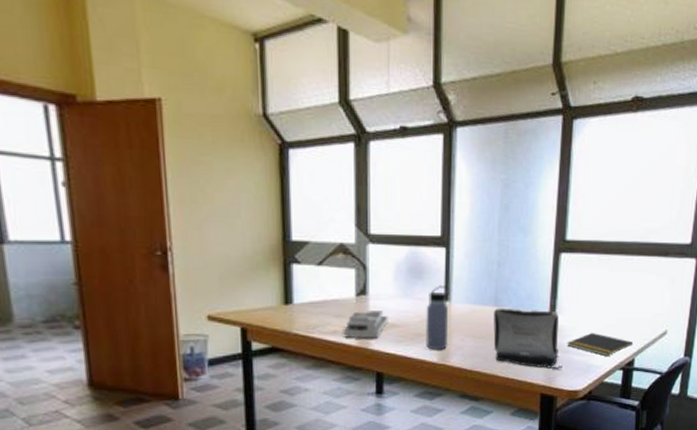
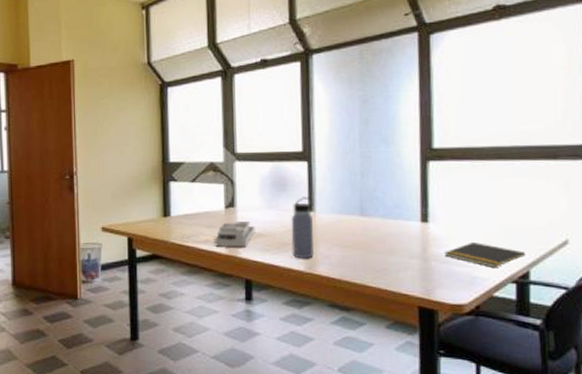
laptop: present [492,308,562,369] -> none [359,217,441,280]

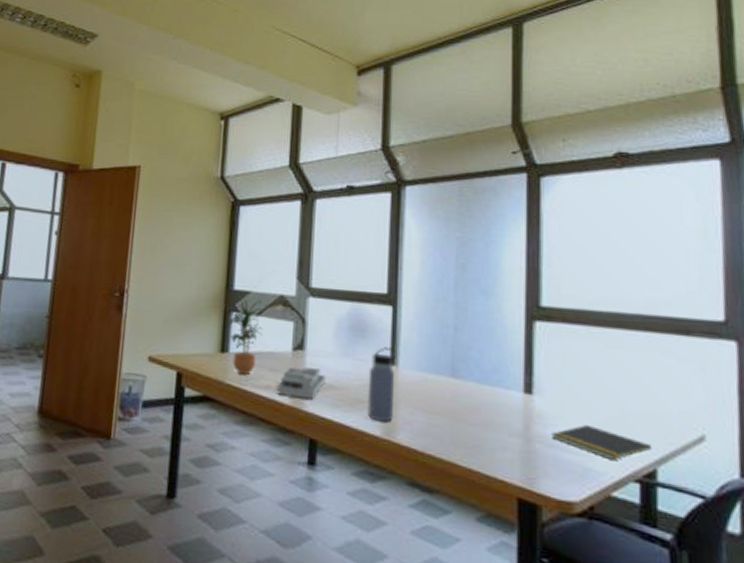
potted plant: none [166,168,198,233] -> present [227,299,264,374]

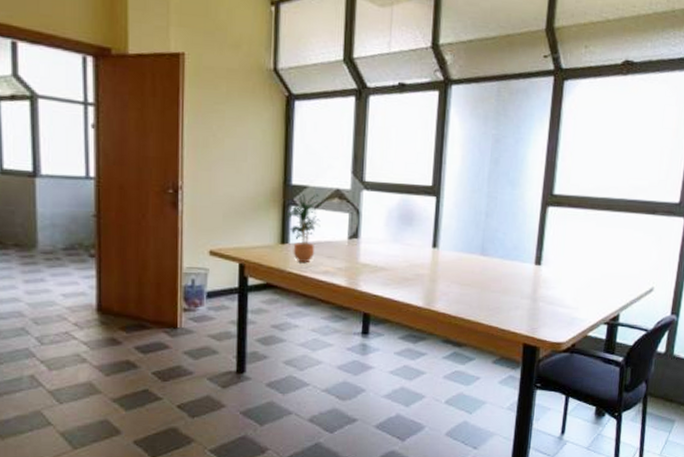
desk organizer: present [277,367,326,400] -> none [335,253,378,281]
water bottle: present [367,347,396,422] -> none [412,233,438,295]
notepad: present [551,424,653,460] -> none [551,285,619,310]

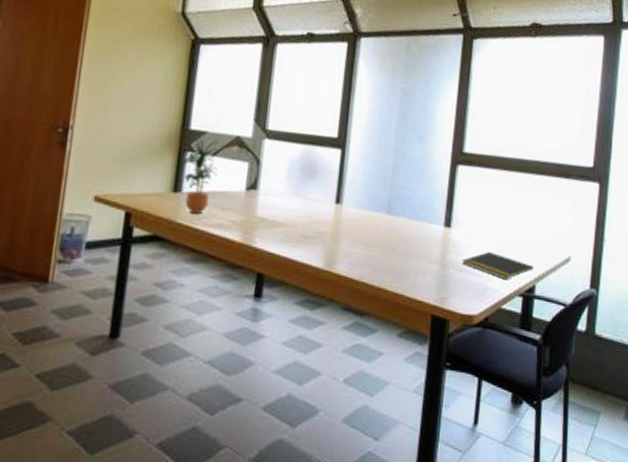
notepad: none [551,285,619,310] -> present [462,251,534,279]

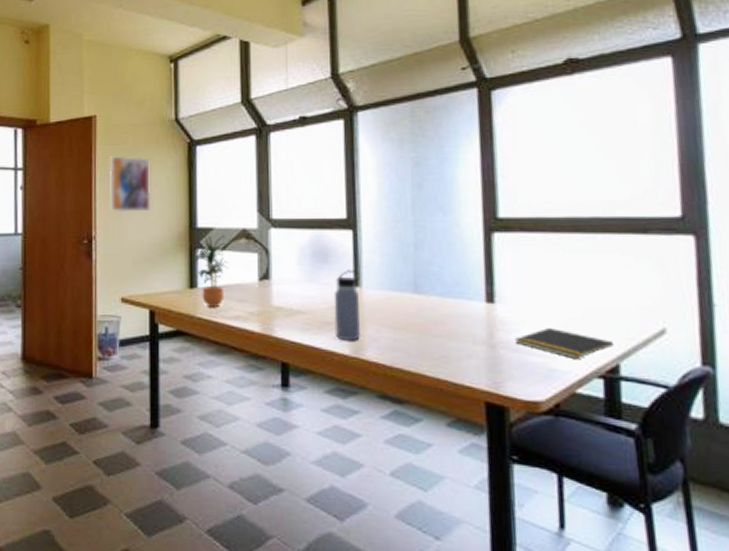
wall art: none [94,40,148,105] -> present [109,156,151,212]
water bottle: none [312,187,342,255] -> present [333,270,361,341]

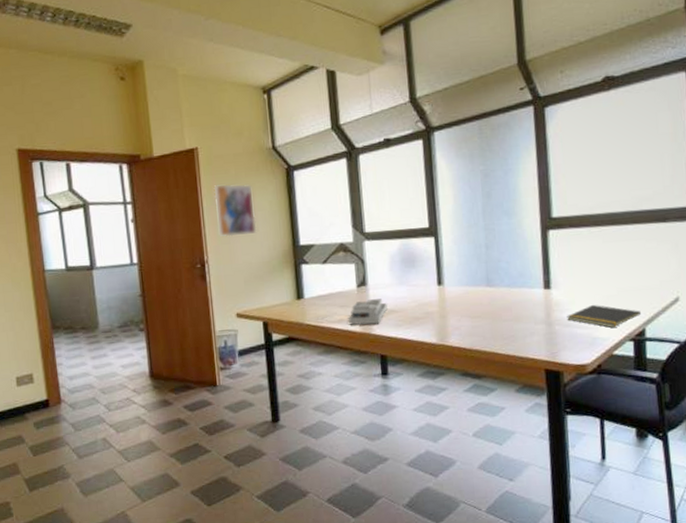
potted plant: present [193,235,229,307] -> none [298,250,330,314]
desk organizer: none [247,296,293,326] -> present [349,299,388,325]
water bottle: present [333,270,361,341] -> none [421,271,444,332]

